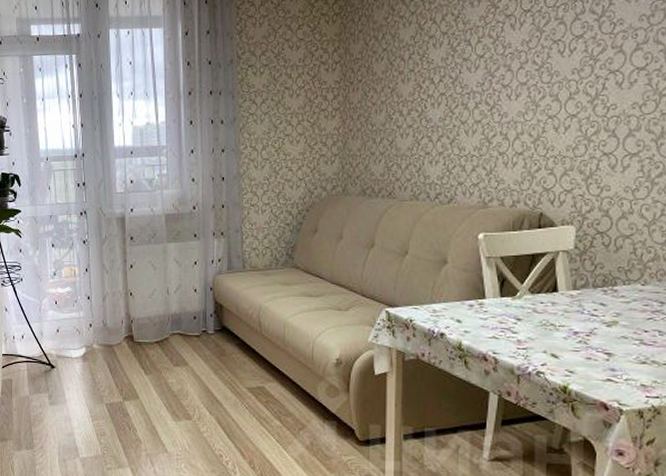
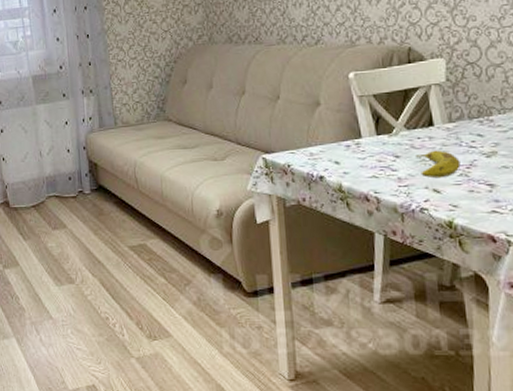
fruit: none [536,315,581,344] -> present [414,150,461,179]

